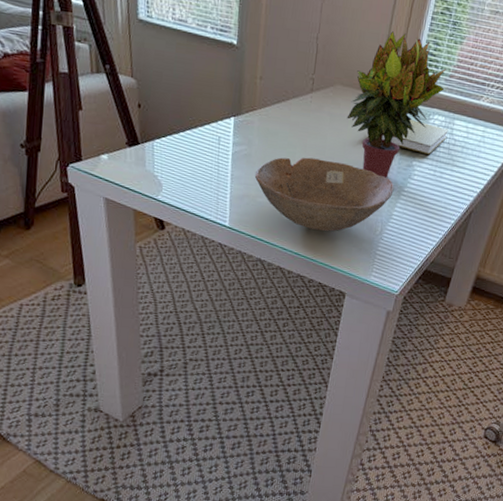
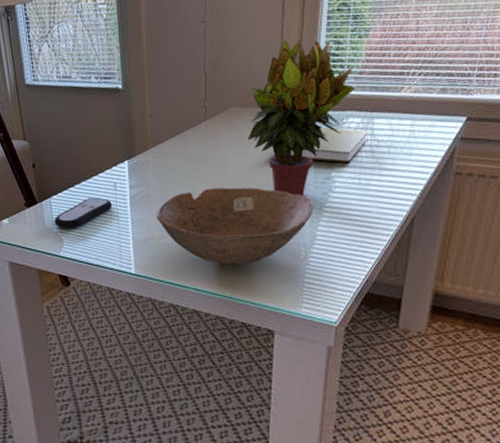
remote control: none [154,147,215,176] -> present [54,197,113,230]

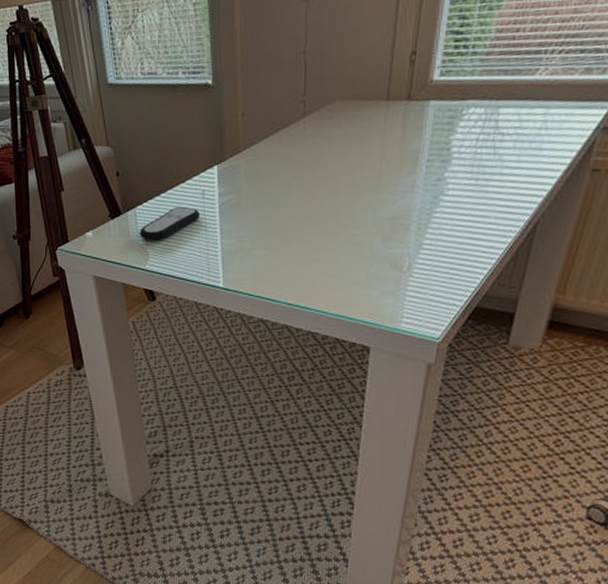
bowl: present [156,187,314,264] -> none [246,192,422,277]
potted plant: present [247,39,356,197] -> none [350,16,480,202]
book: present [290,128,368,163] -> none [398,121,492,162]

